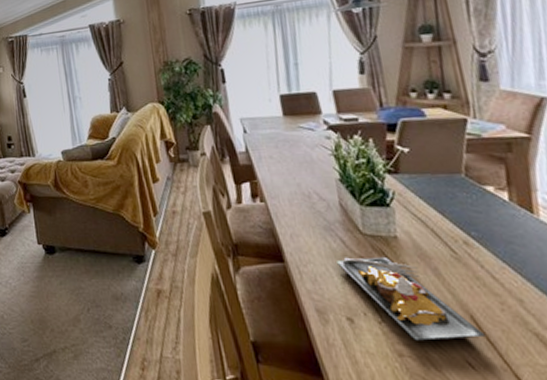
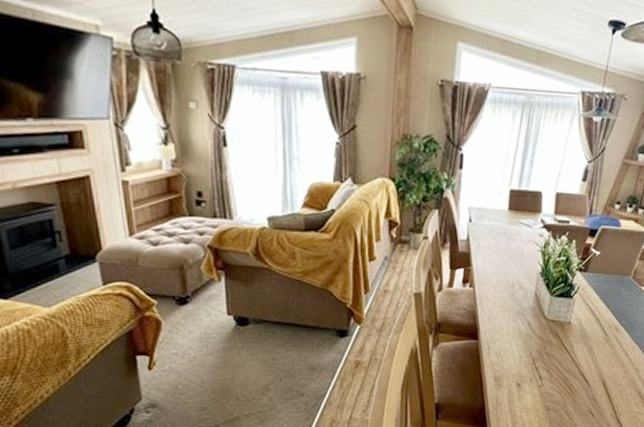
plate: present [335,256,486,341] -> none [519,337,608,399]

